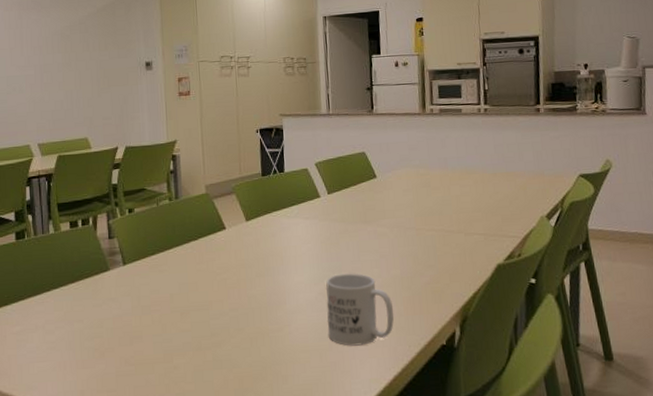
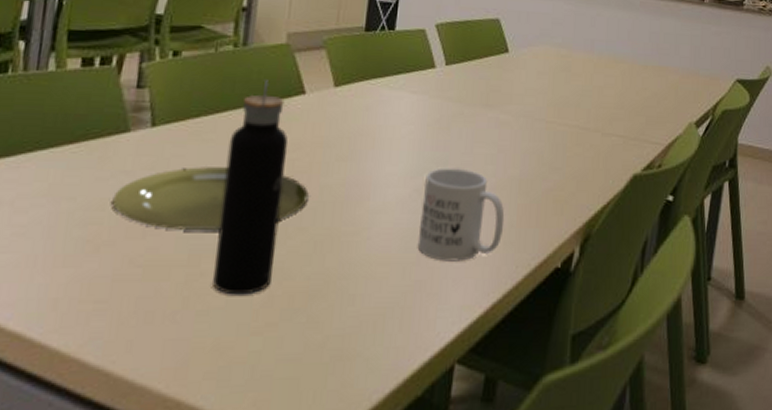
plate: none [106,289,241,337] -> present [112,167,309,231]
water bottle: none [177,222,224,381] -> present [213,80,289,295]

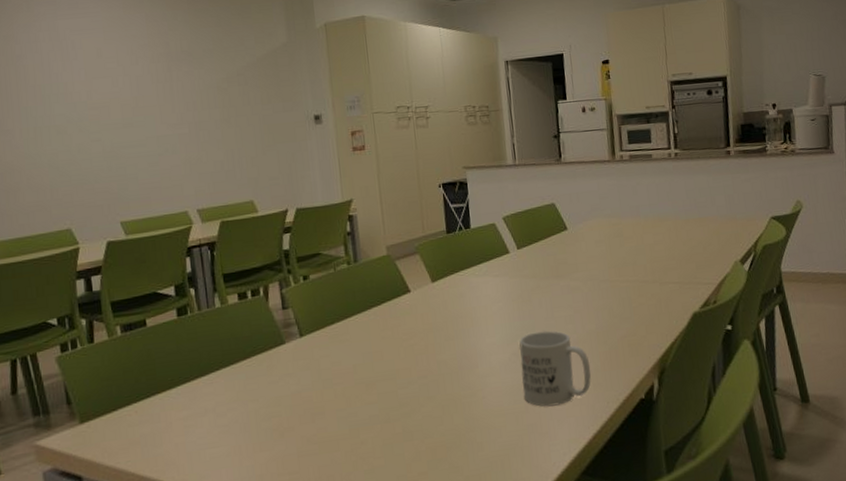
plate: present [112,167,309,231] -> none [284,358,430,413]
water bottle: present [213,80,289,295] -> none [360,286,415,455]

